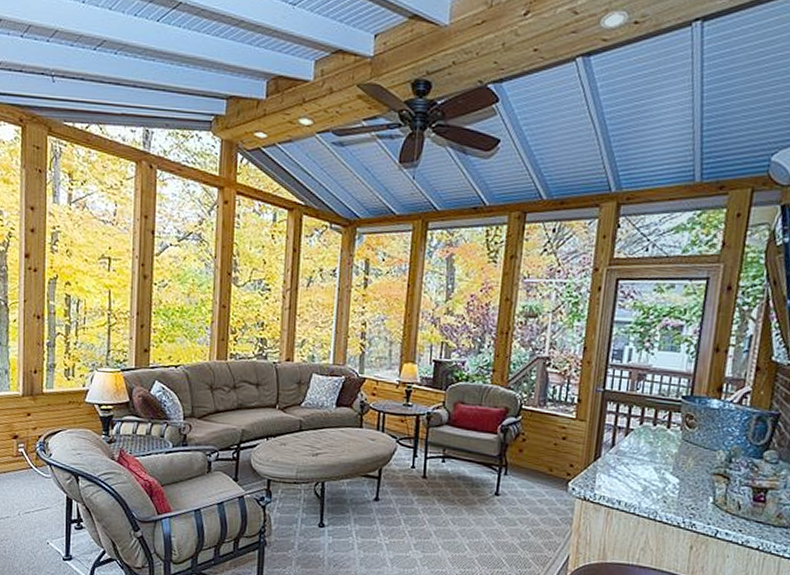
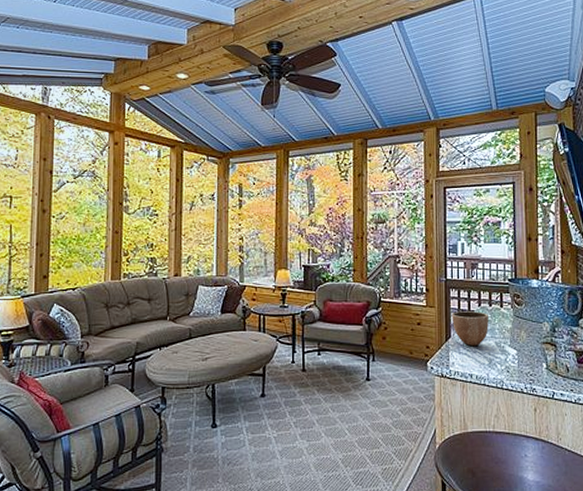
decorative bowl: none [605,428,650,471] -> present [451,311,489,347]

